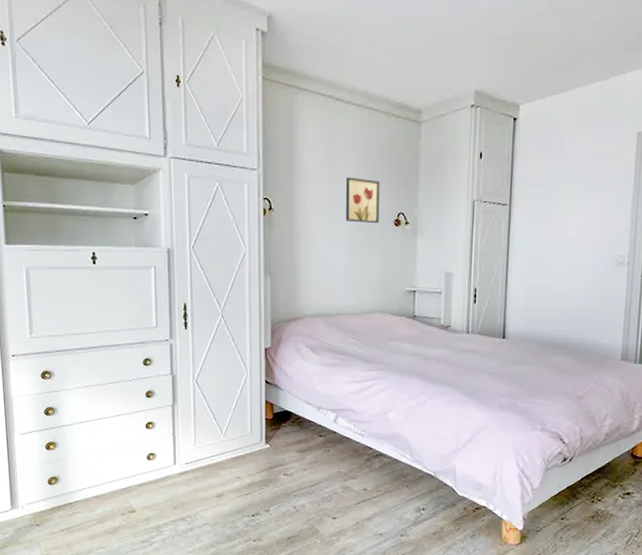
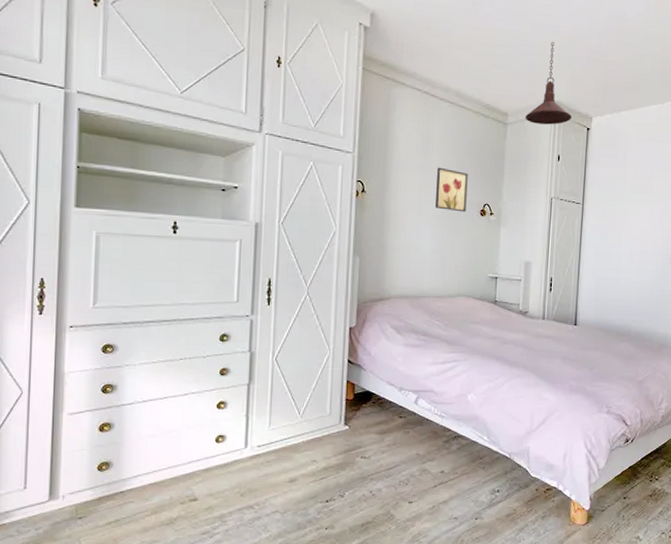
pendant light: none [441,21,496,119] -> present [525,41,573,125]

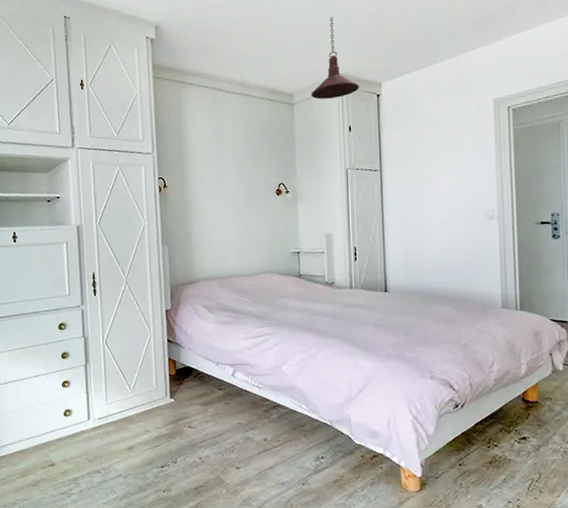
wall art: present [435,167,468,213] -> none [230,155,262,194]

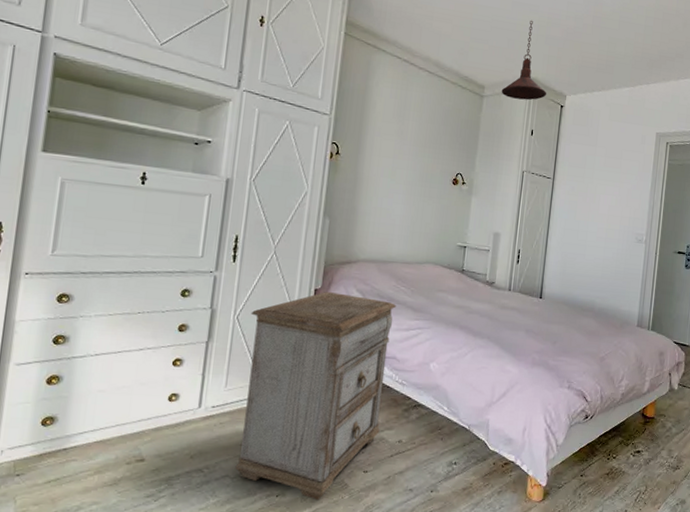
nightstand: none [116,311,245,495] -> present [235,292,396,501]

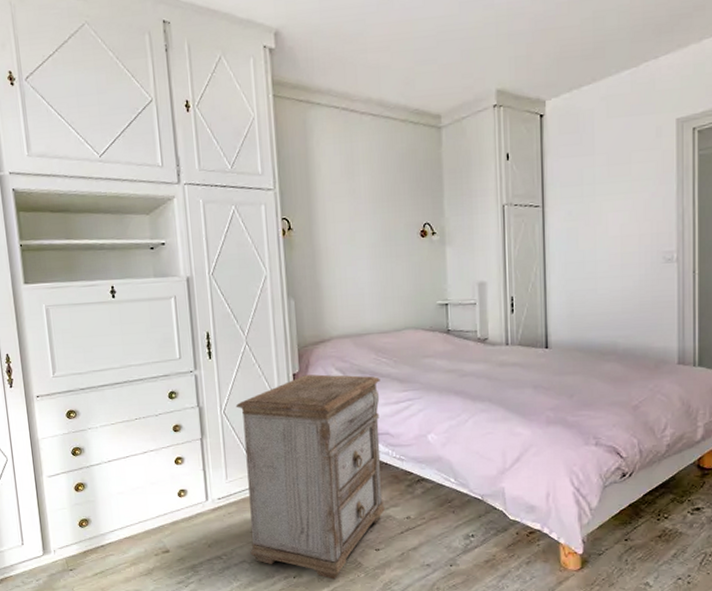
pendant light: present [501,20,547,101] -> none [462,18,520,122]

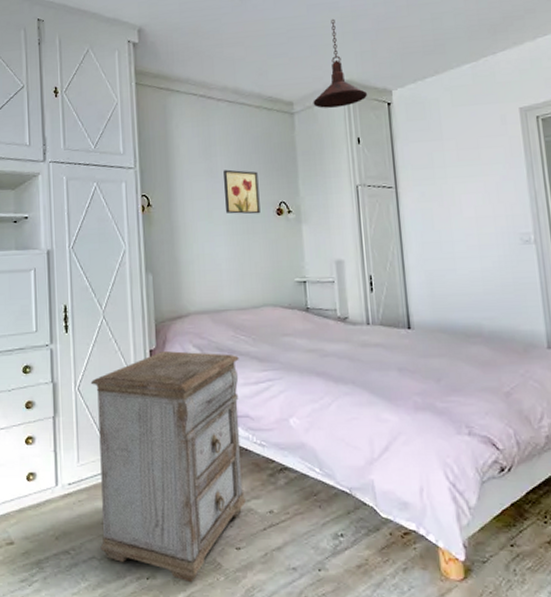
wall art: none [367,189,404,237] -> present [223,169,261,214]
pendant light: none [462,18,520,122] -> present [313,18,368,108]

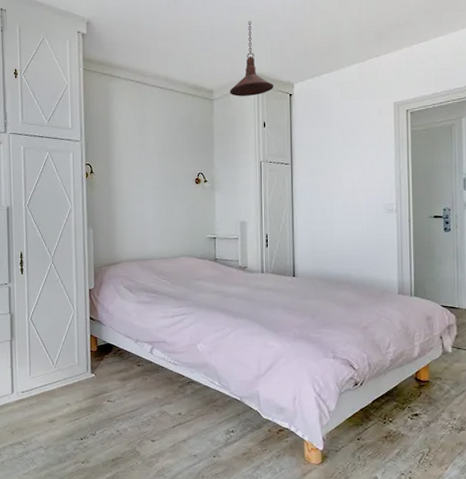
nightstand: present [90,351,246,583] -> none [41,291,160,466]
wall art: present [223,169,261,214] -> none [154,145,182,182]

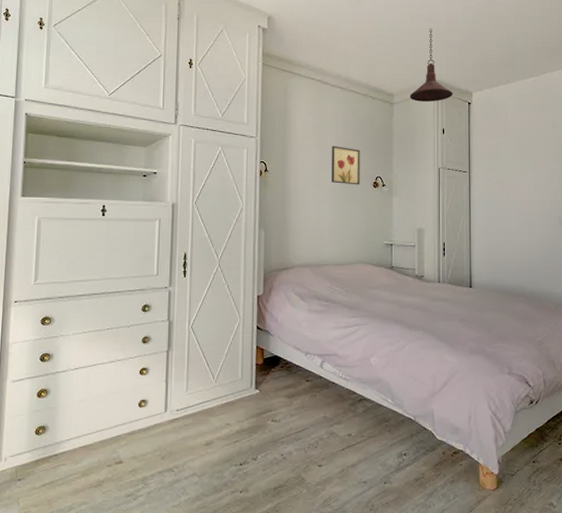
wall art: none [154,145,182,182] -> present [332,145,360,185]

